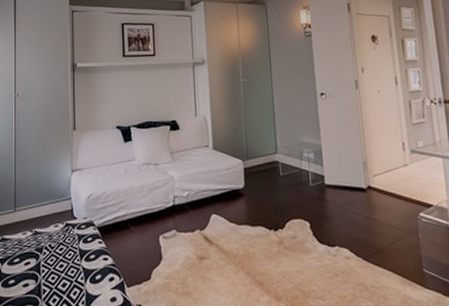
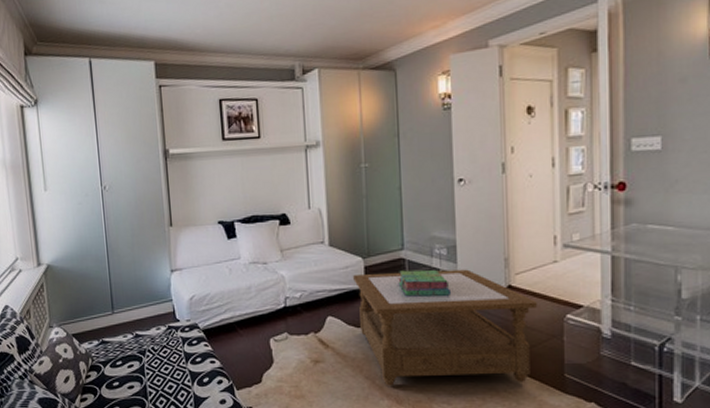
coffee table: none [234,171,394,282] -> present [353,269,537,386]
stack of books: none [273,171,320,196] -> present [398,269,452,297]

